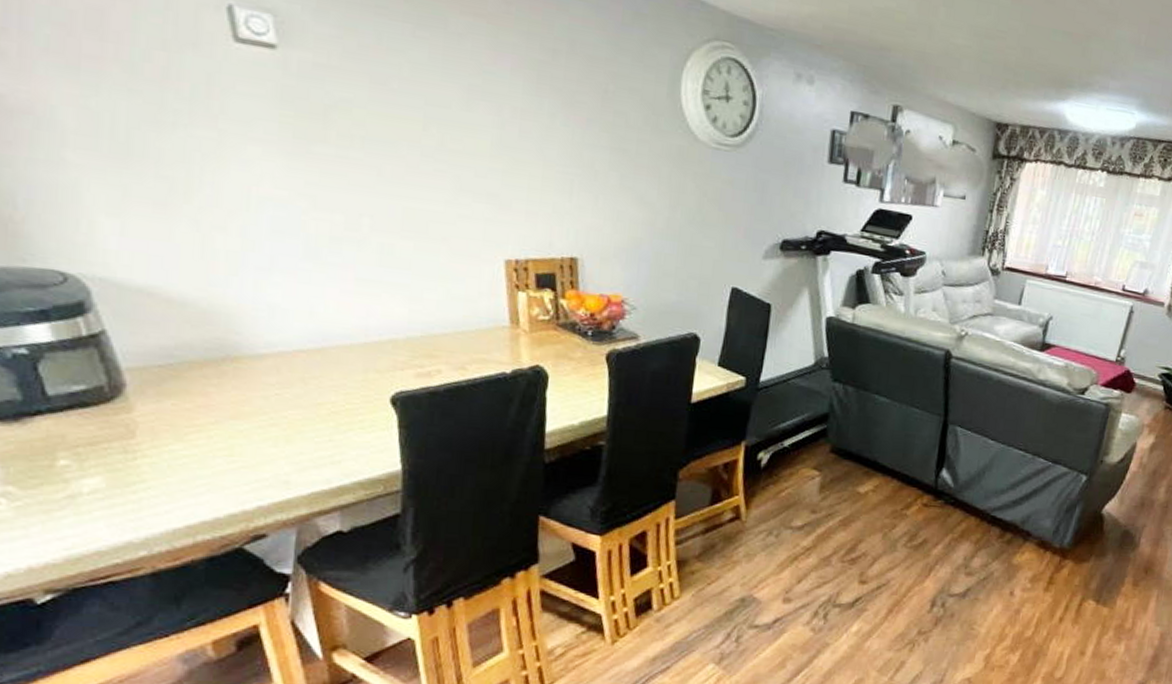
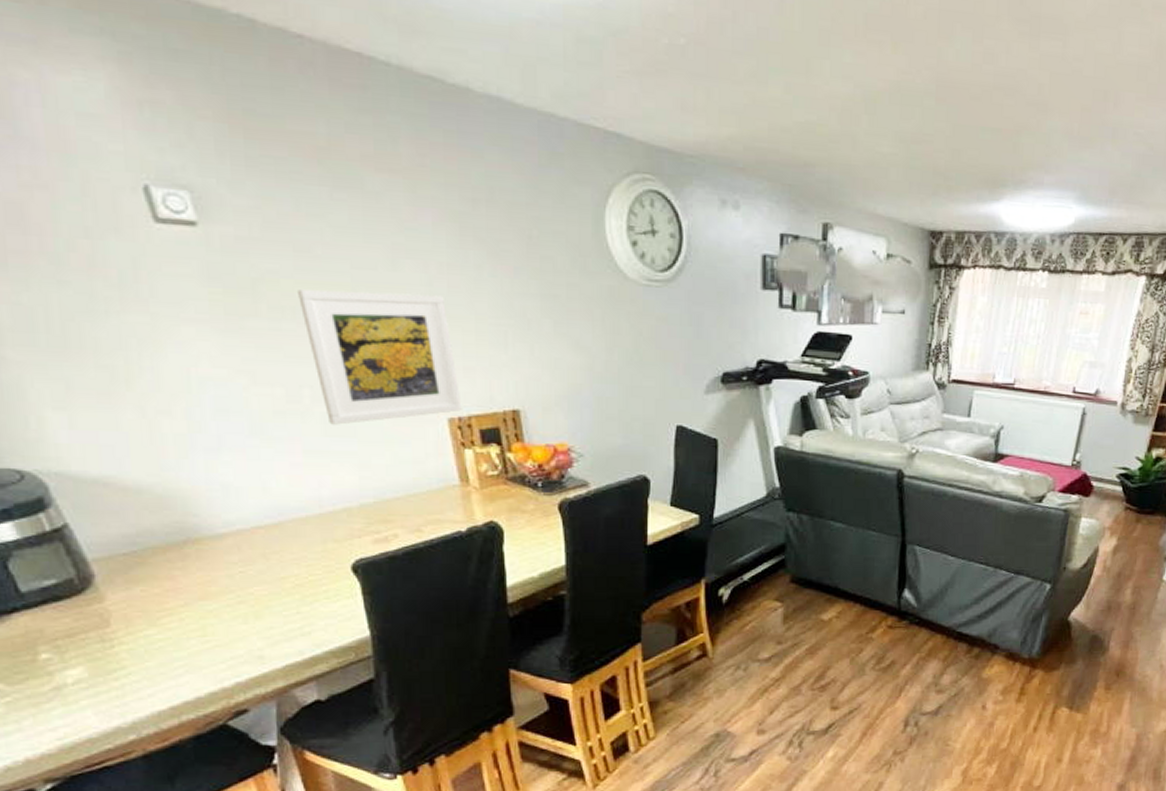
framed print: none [368,120,521,257] -> present [296,289,462,425]

